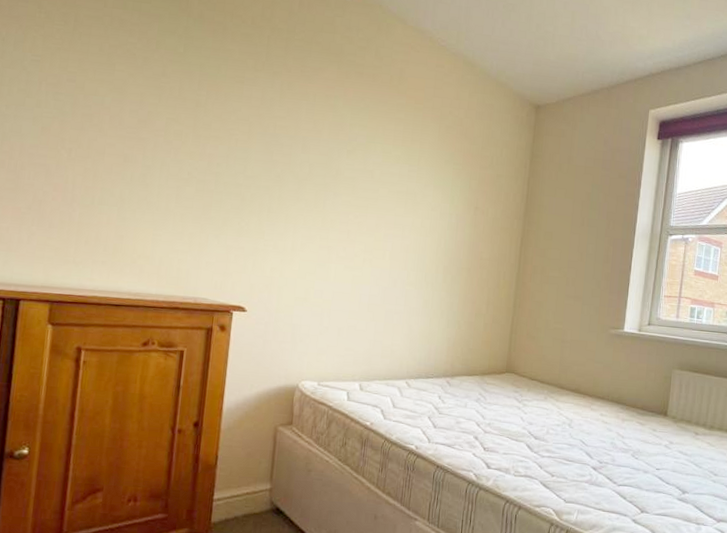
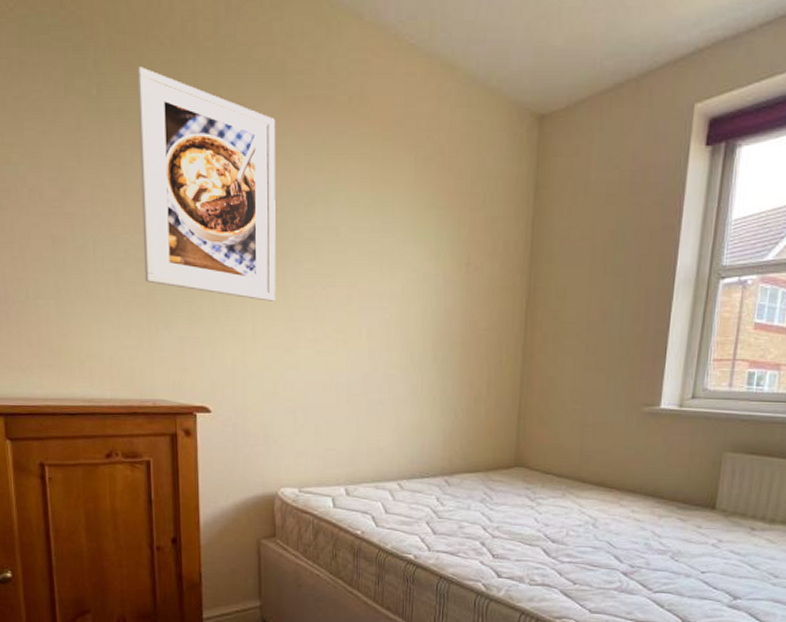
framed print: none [202,35,330,224] -> present [137,67,276,302]

